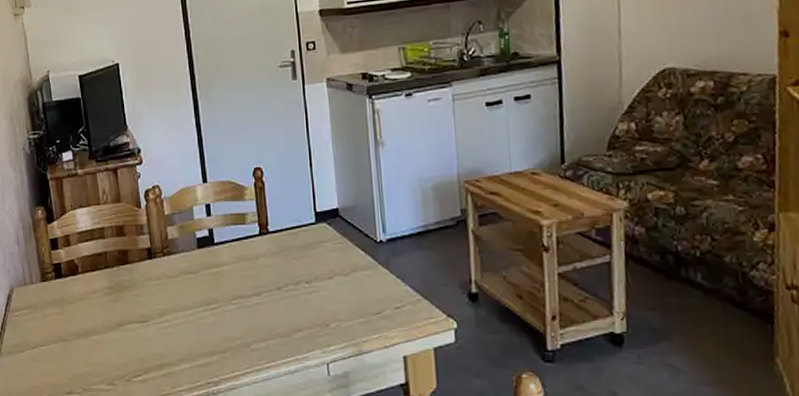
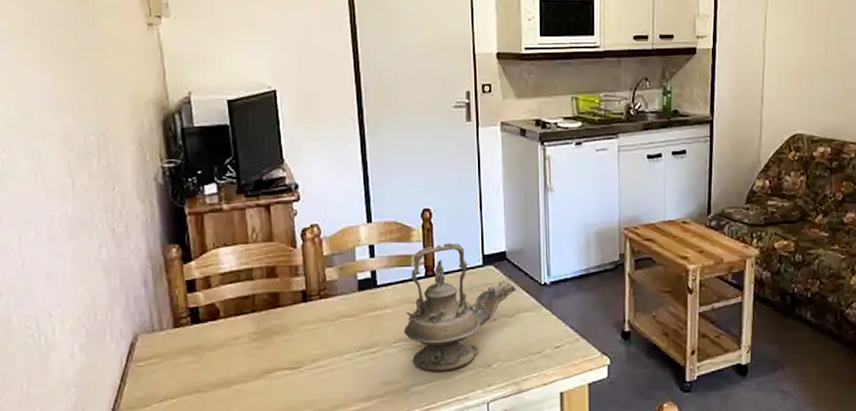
teapot: none [241,200,351,329] -> present [404,243,516,371]

